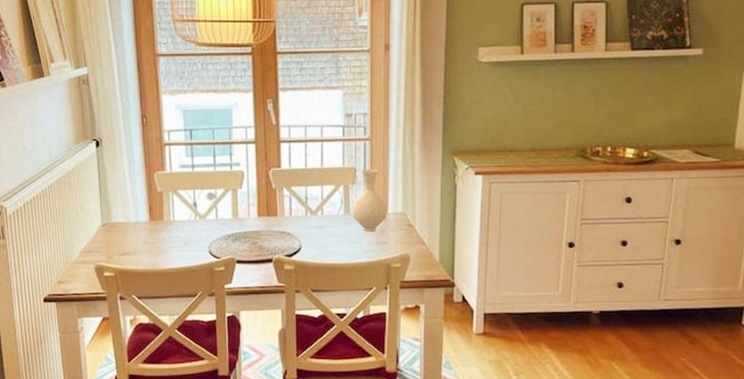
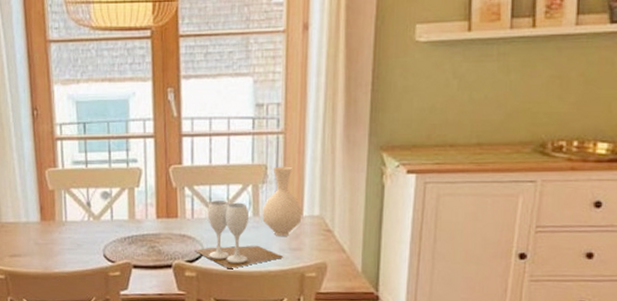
wineglass: none [293,200,371,261] -> present [194,200,283,268]

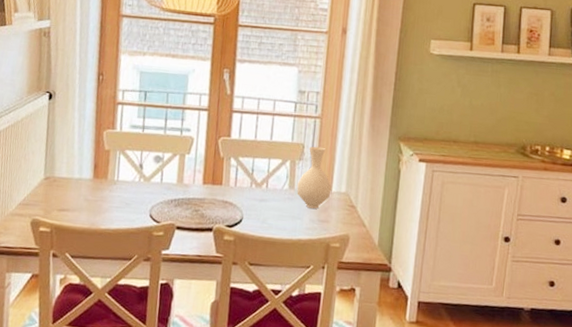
wineglass: present [194,200,283,268] -> none [234,172,312,235]

